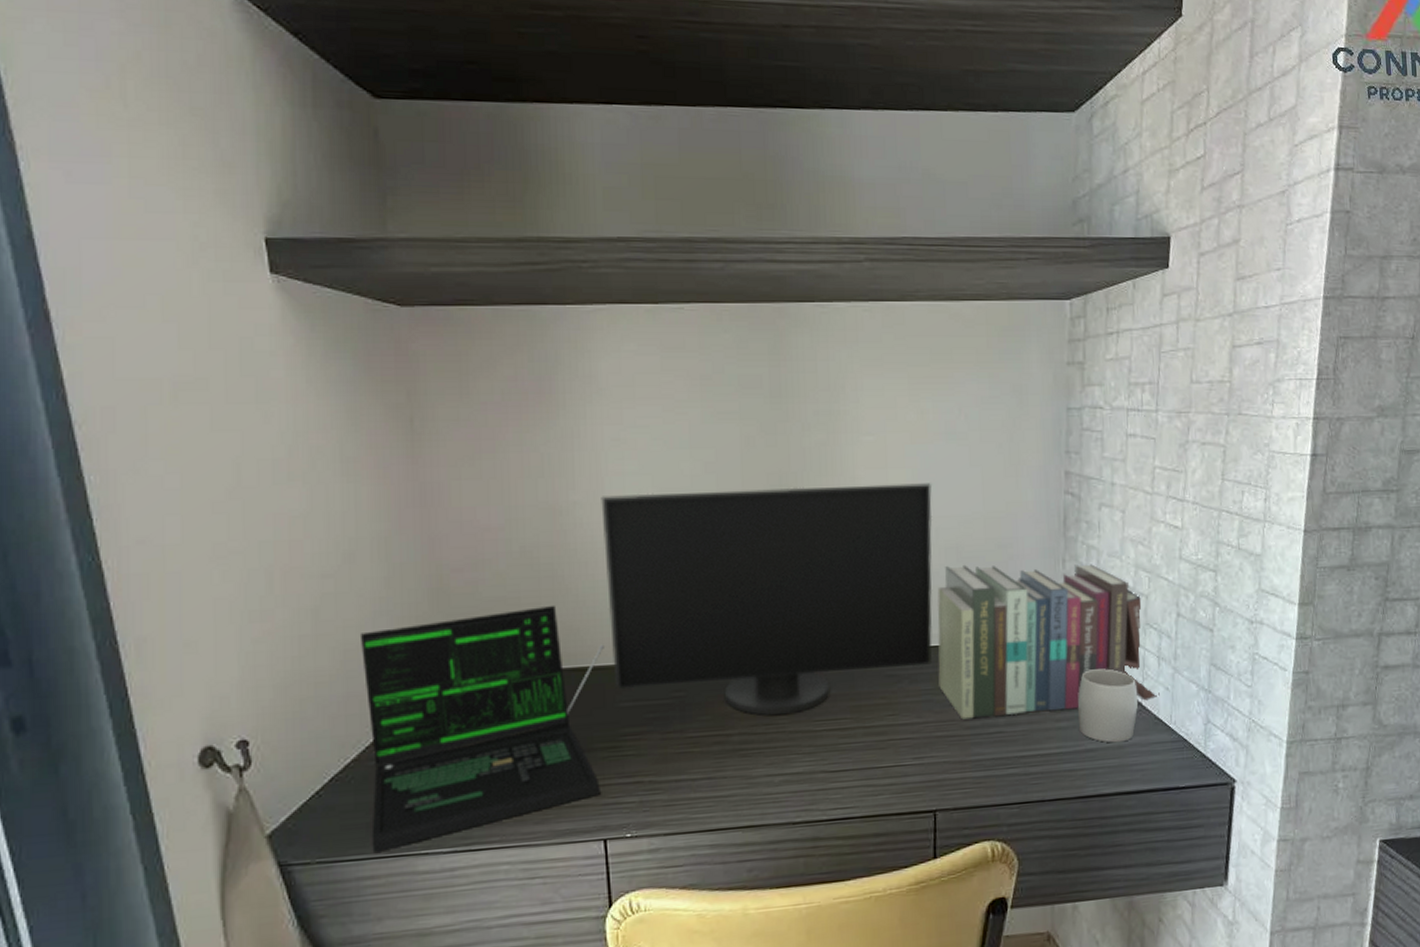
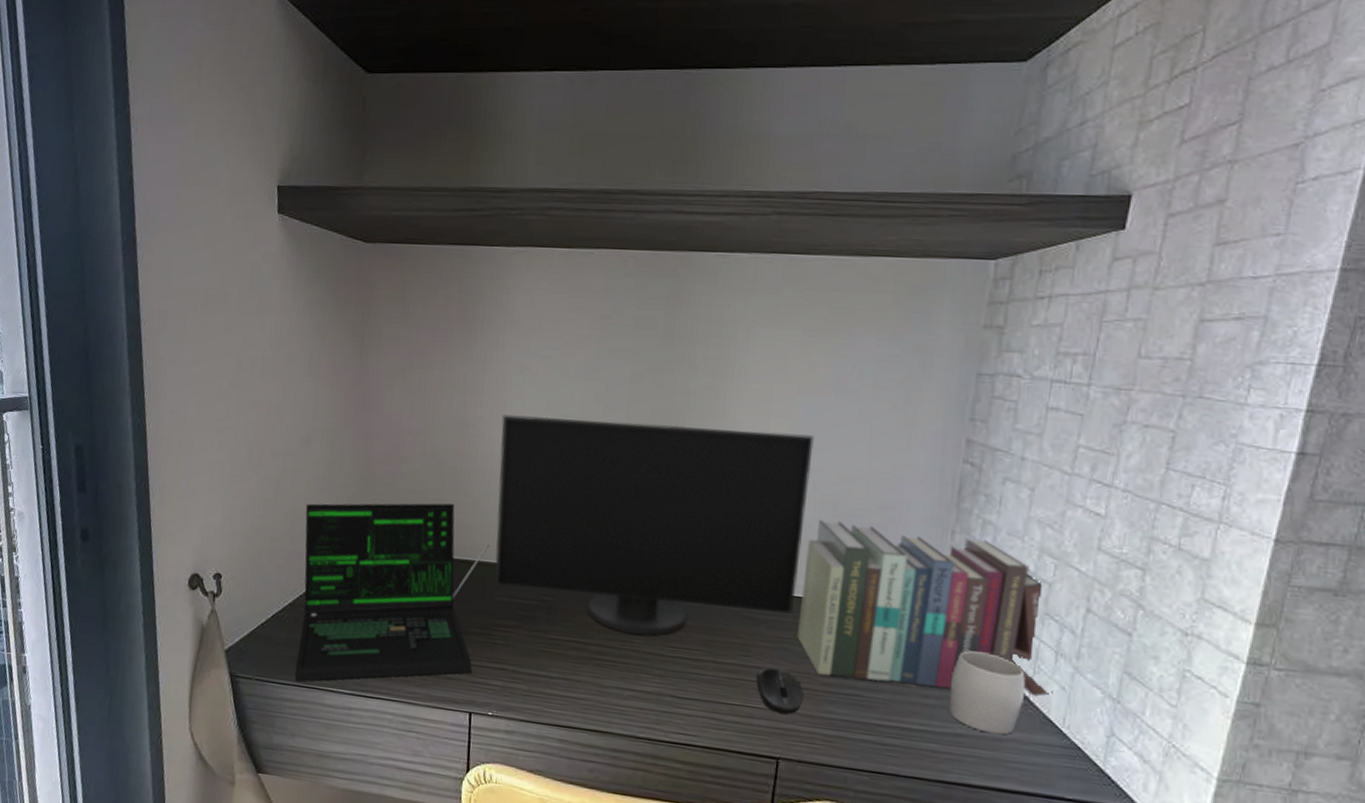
computer mouse: none [905,721,952,766] -> present [756,667,804,714]

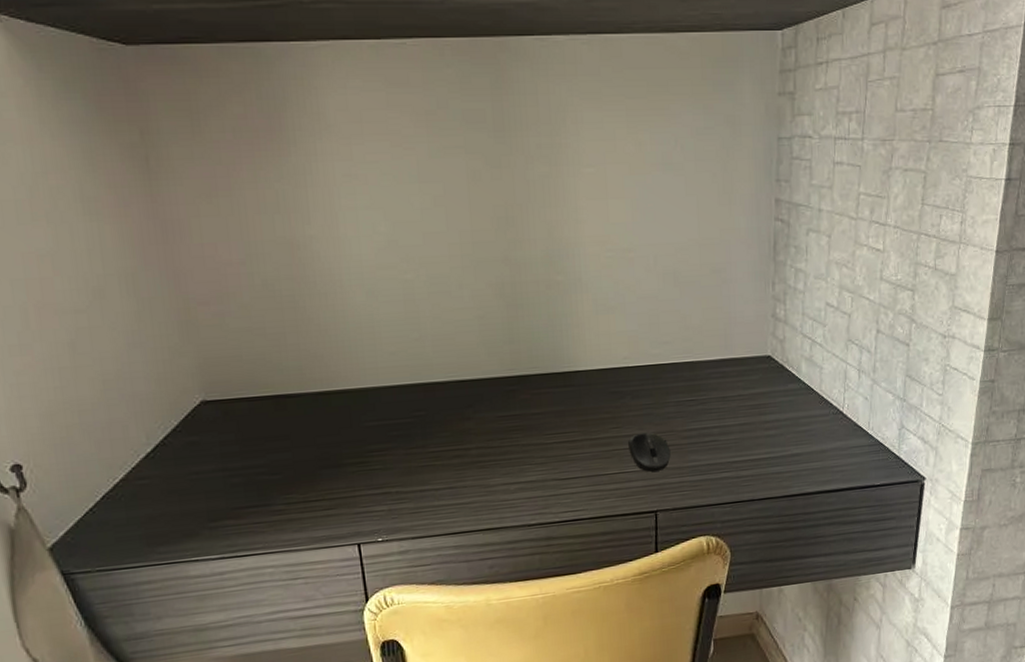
laptop: present [294,503,490,682] -> none [116,334,352,561]
computer monitor: present [494,414,814,636] -> none [336,212,652,431]
books: present [797,520,1053,697] -> none [656,286,859,430]
mug: present [949,650,1026,735] -> none [784,381,840,448]

